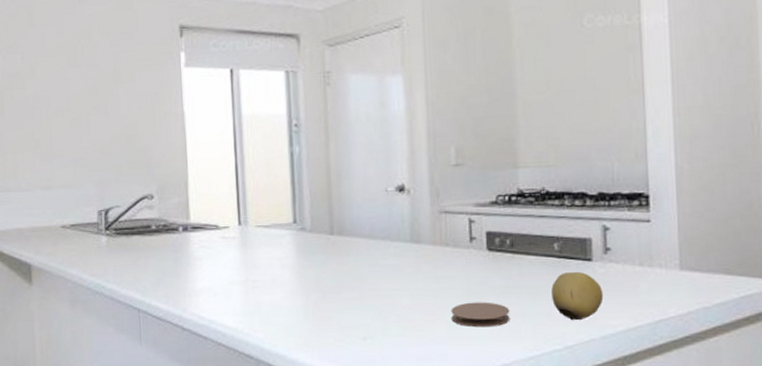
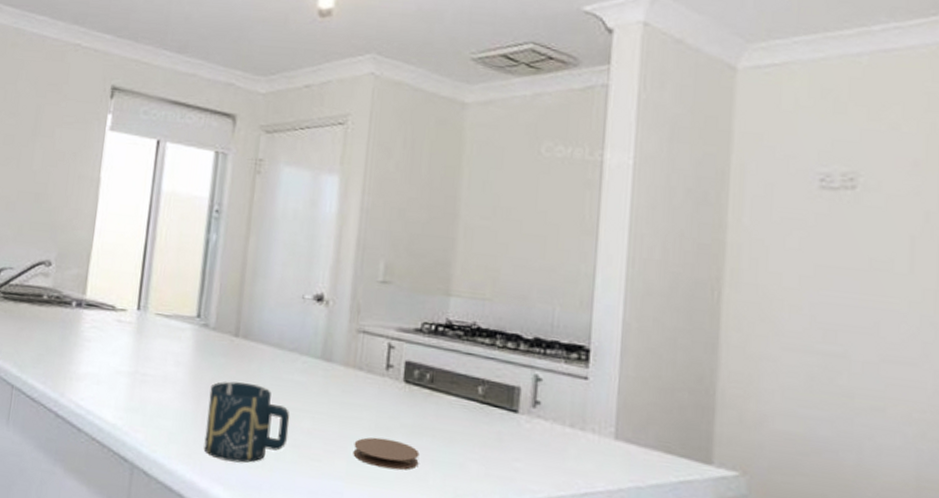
cup: none [316,274,392,345] -> present [204,381,290,463]
fruit: present [551,271,604,320] -> none [468,421,526,478]

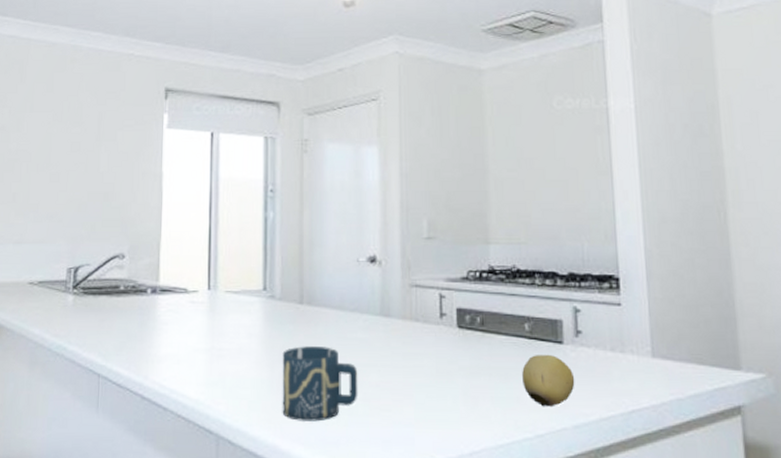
coaster: present [353,437,420,470] -> none [419,382,480,411]
fruit: none [468,421,526,478] -> present [522,354,575,406]

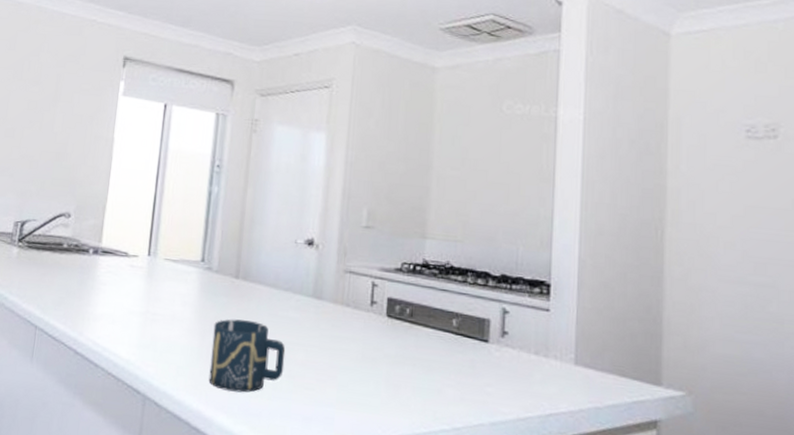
fruit: present [522,354,575,406] -> none [445,350,497,402]

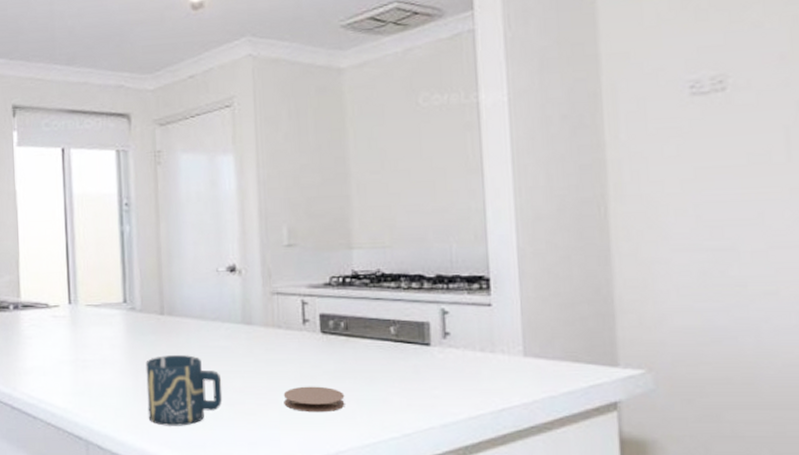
coaster: none [342,367,402,397] -> present [283,386,345,413]

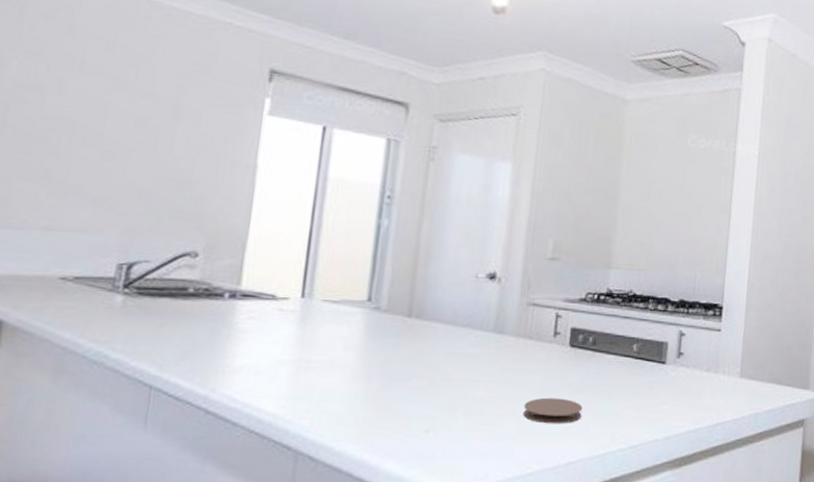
cup: present [145,355,223,427] -> none [375,360,463,437]

